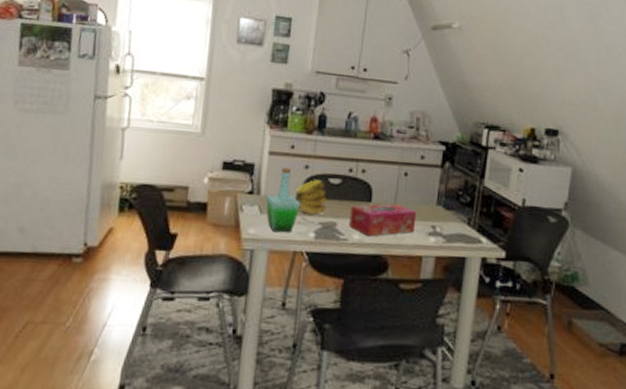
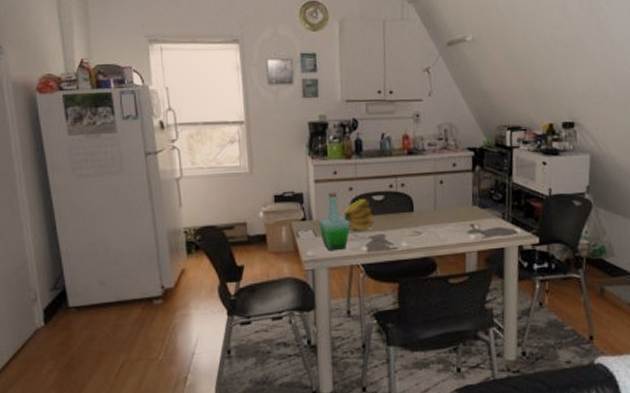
tissue box: present [349,203,417,237] -> none [396,210,456,243]

